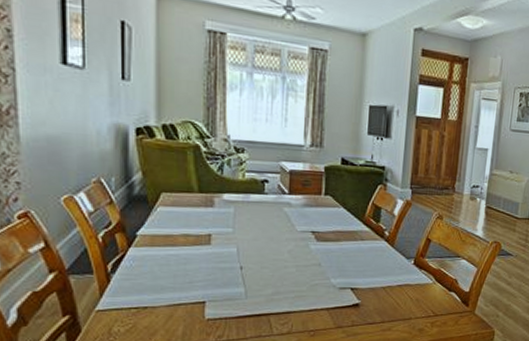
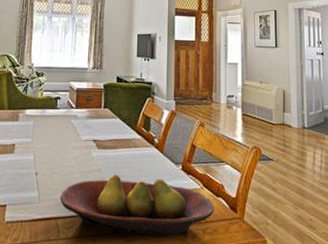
fruit bowl: none [271,269,445,330] -> present [60,174,214,236]

